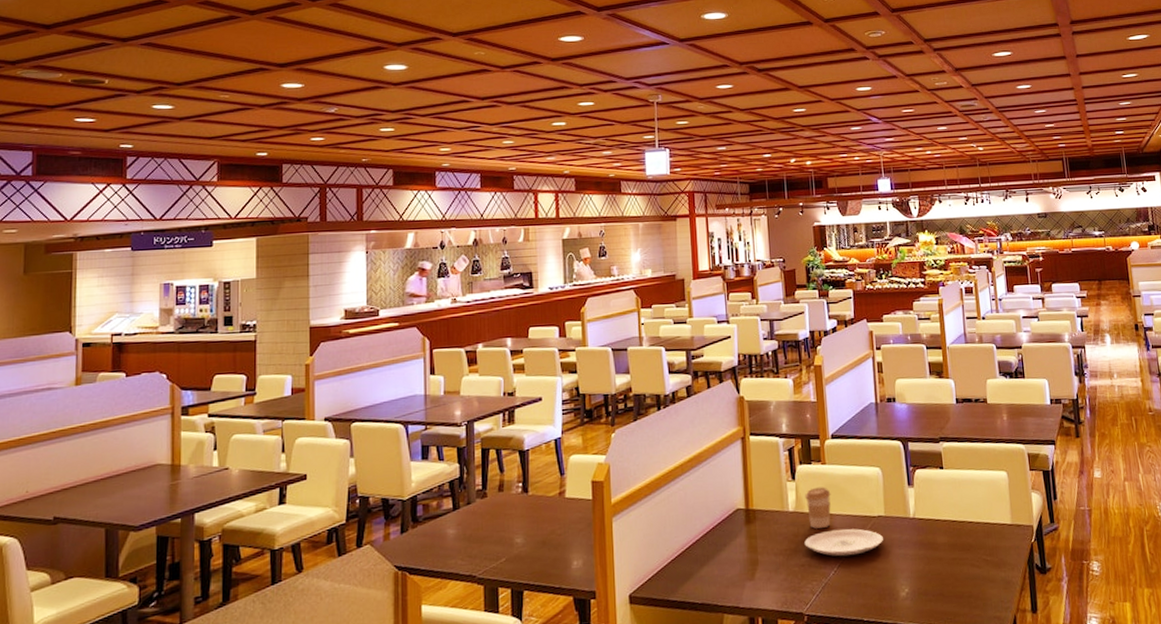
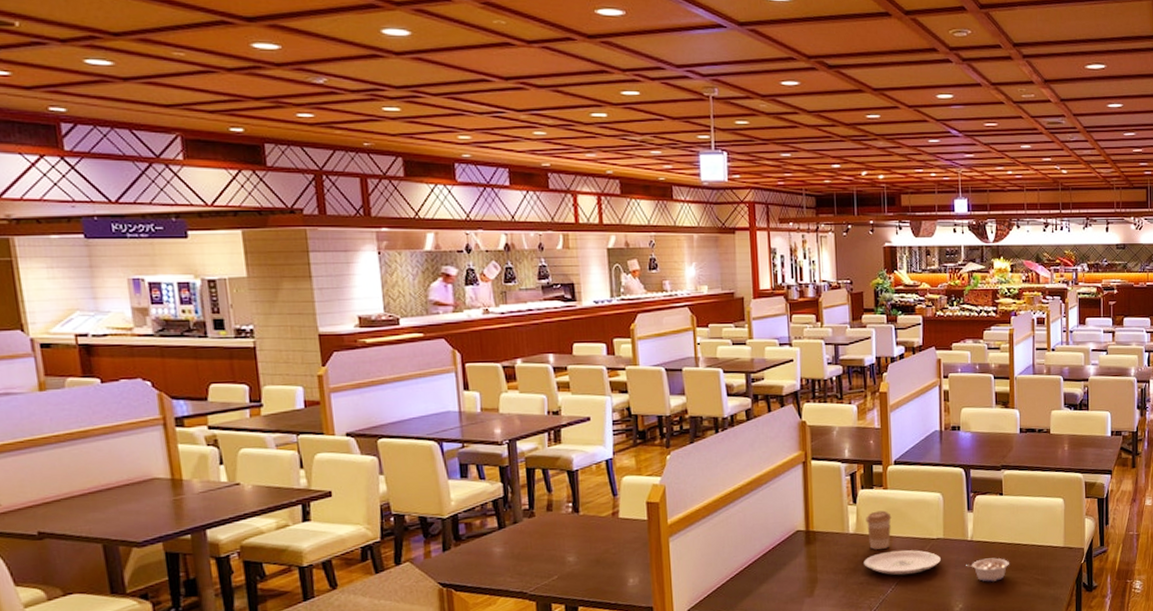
legume: none [910,536,955,564] -> present [966,557,1009,582]

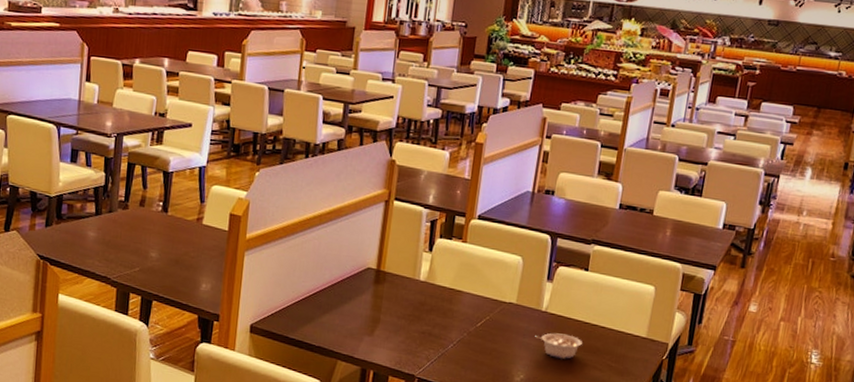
plate: present [864,550,941,575] -> none [429,306,510,334]
coffee cup: present [866,510,892,550] -> none [438,263,466,303]

